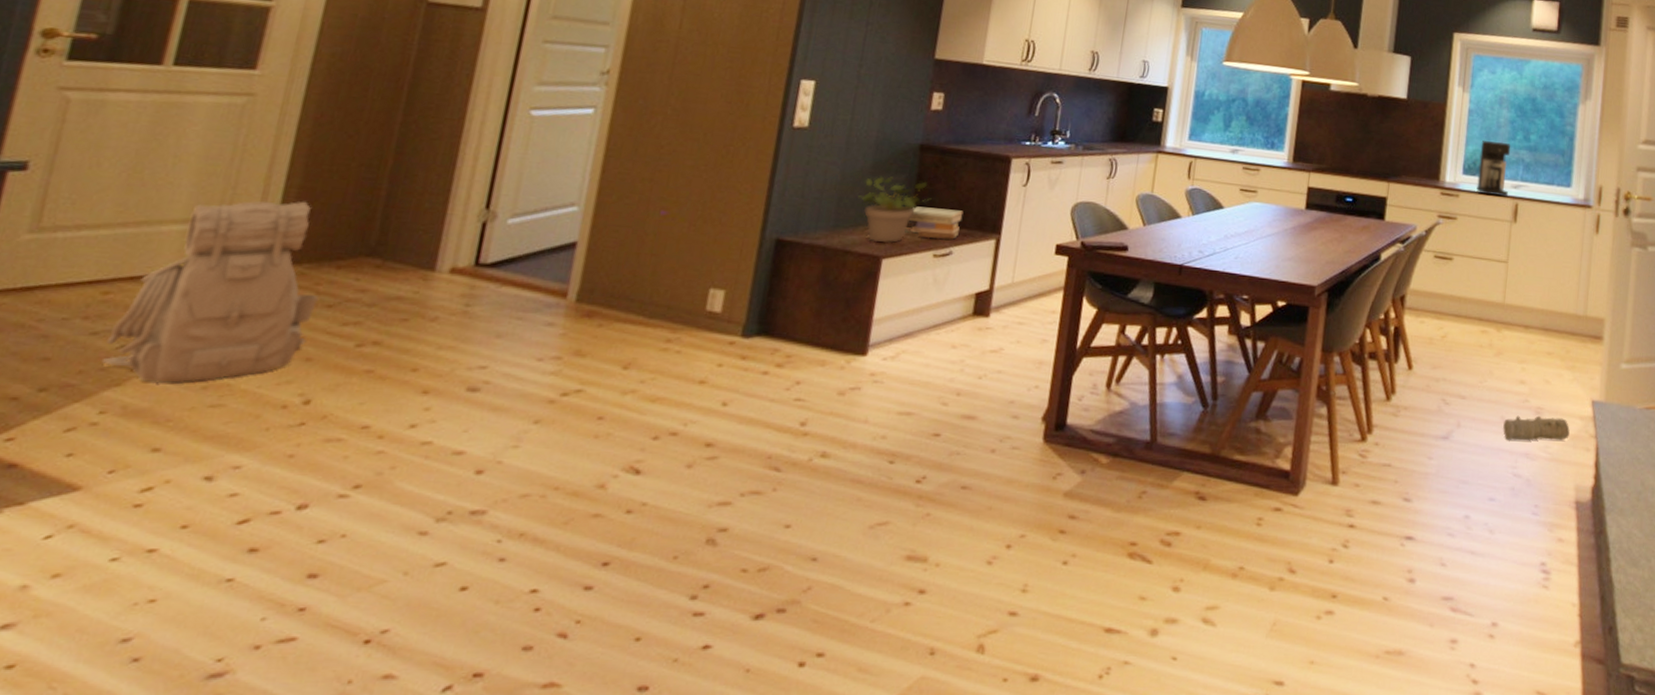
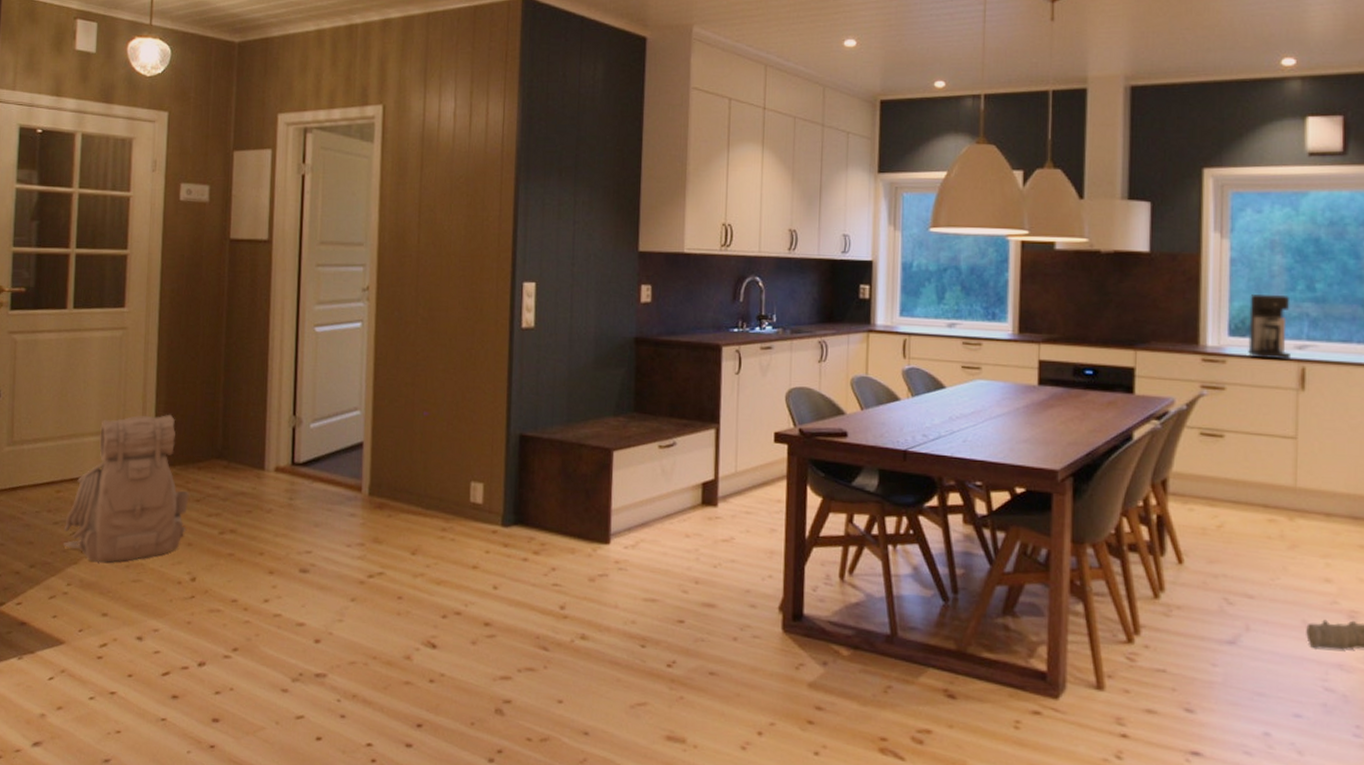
potted plant: present [857,175,932,243] -> none [584,370,651,435]
books: present [908,206,964,240] -> none [632,399,682,430]

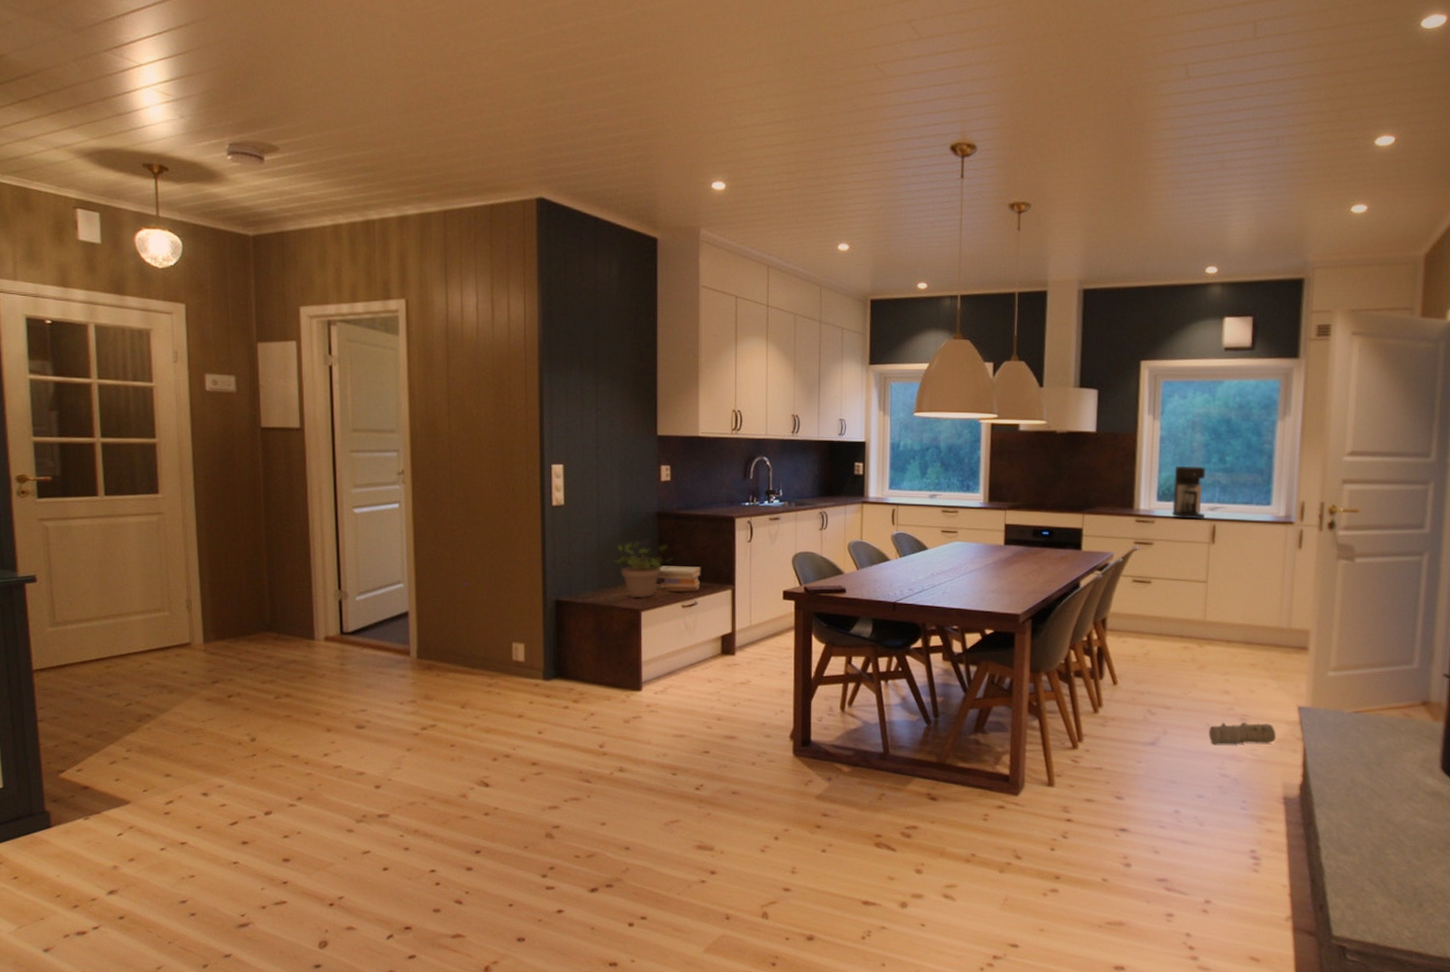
backpack: present [63,414,190,563] -> none [117,592,242,729]
potted plant: none [584,370,651,435] -> present [613,541,673,597]
books: none [632,399,682,430] -> present [657,566,701,592]

